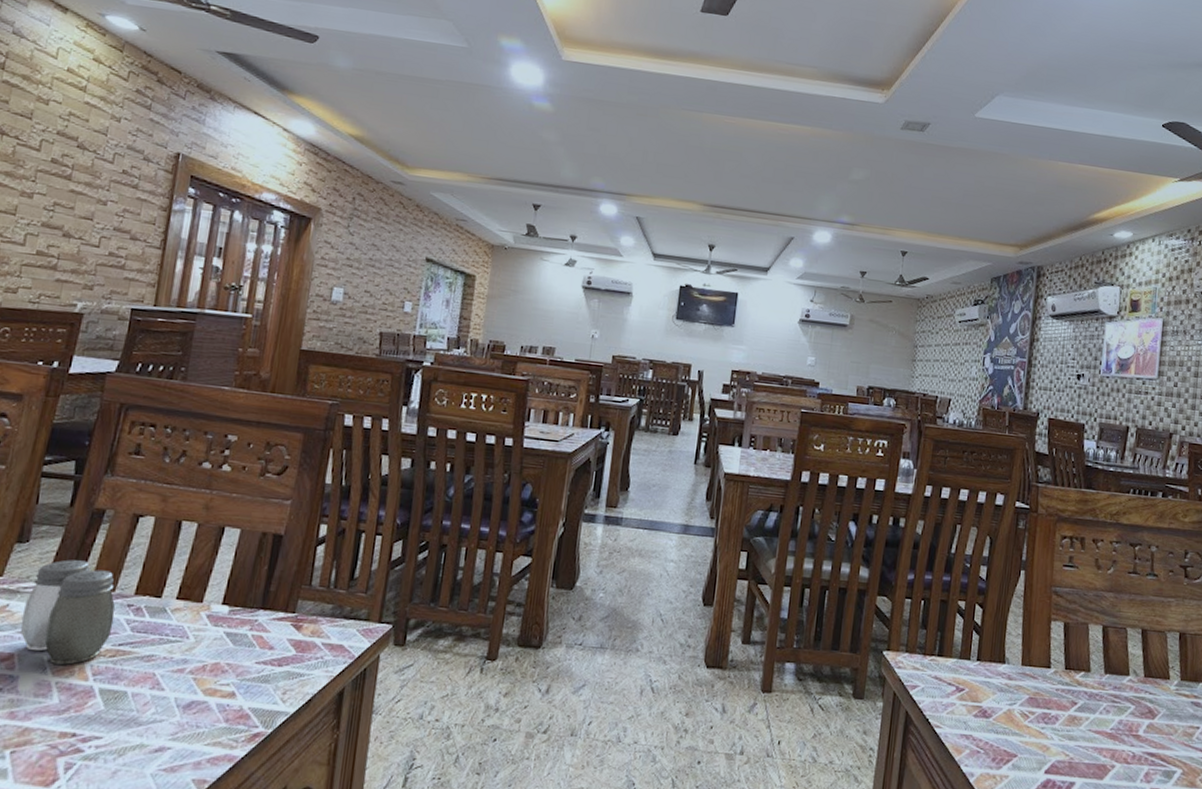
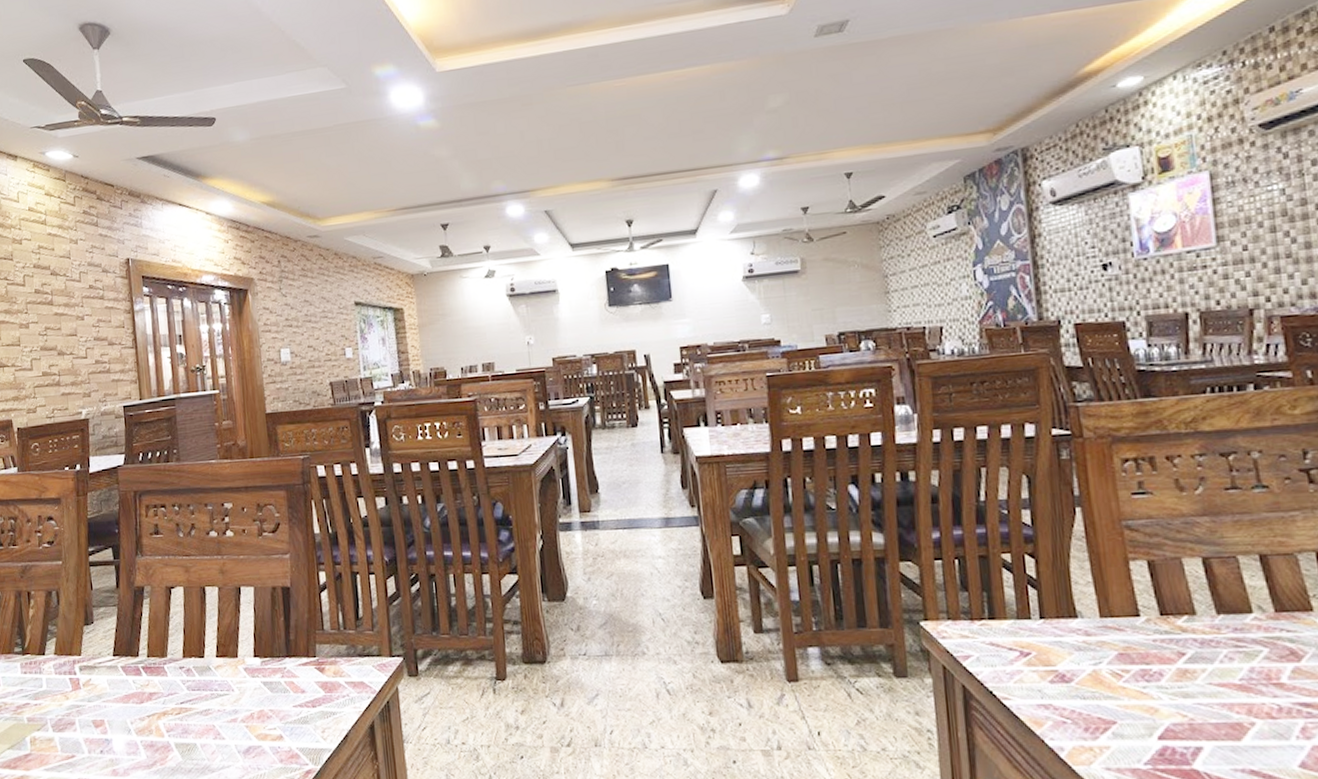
salt and pepper shaker: present [20,559,115,665] -> none [102,633,173,725]

